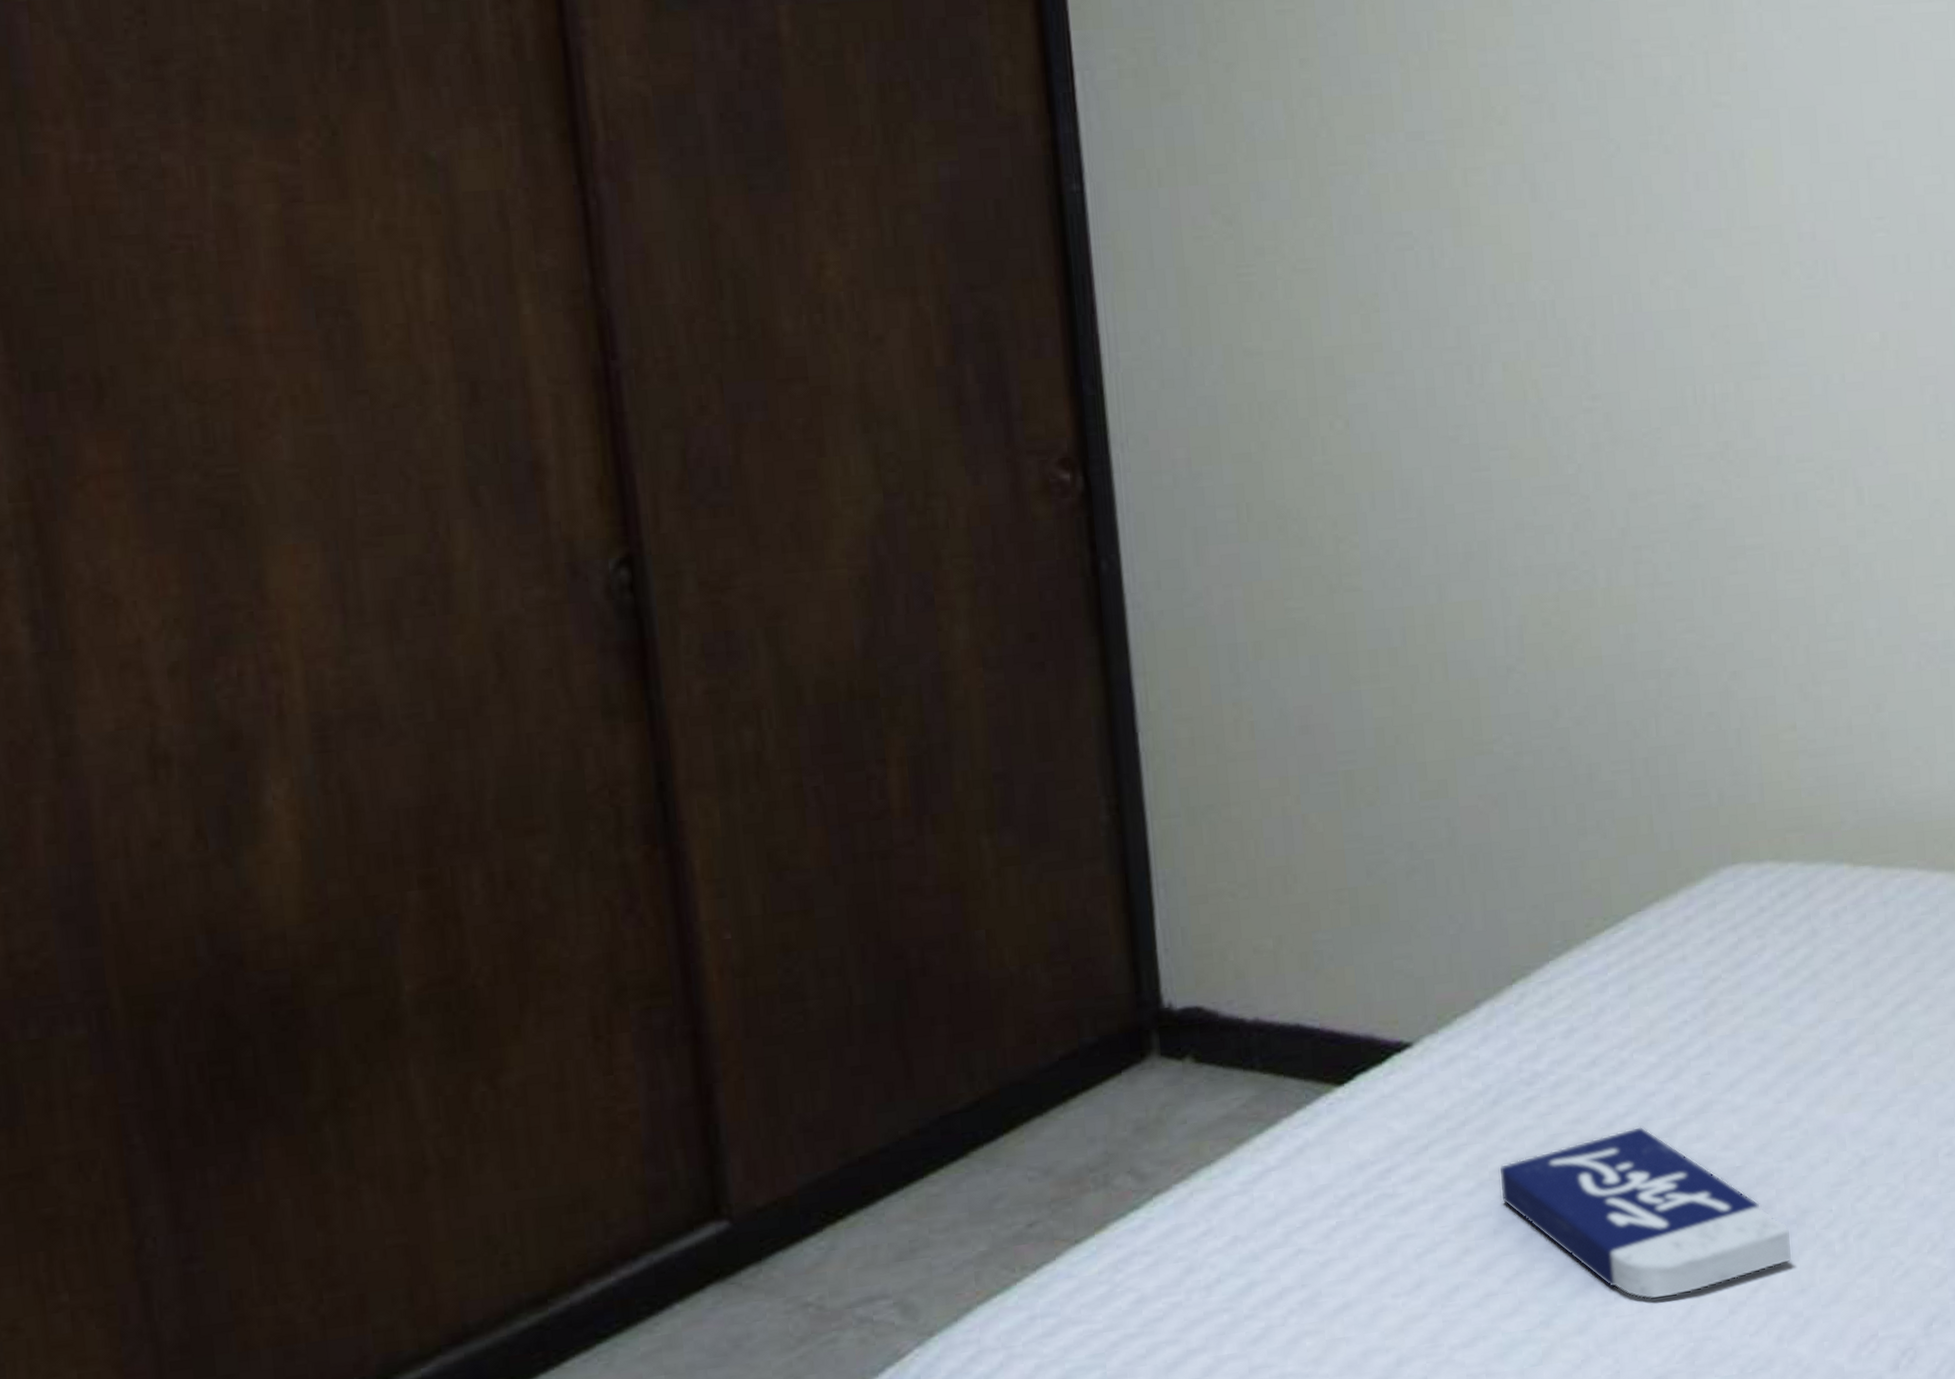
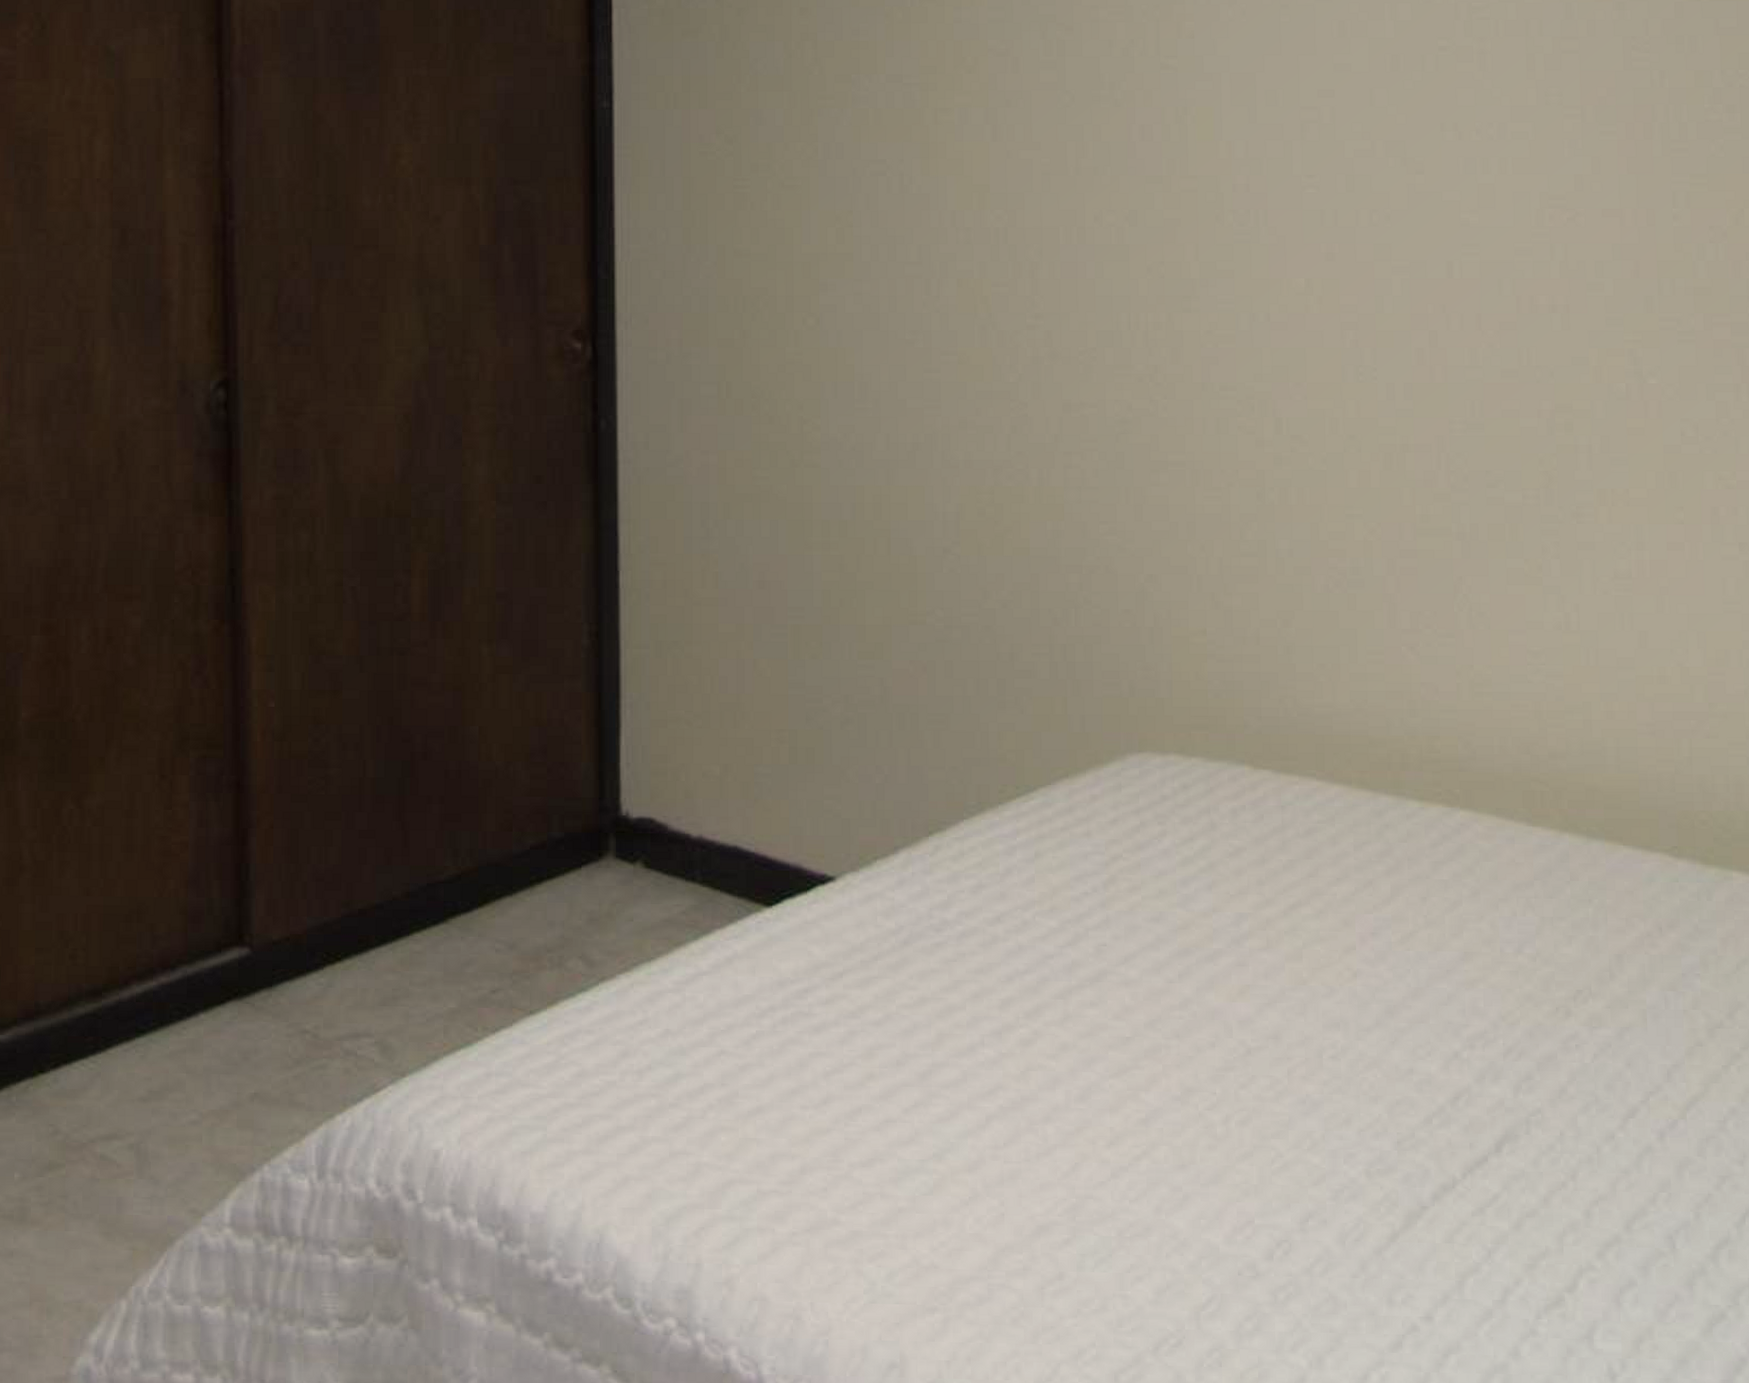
book: present [1498,1126,1791,1300] -> none [905,985,1174,1152]

